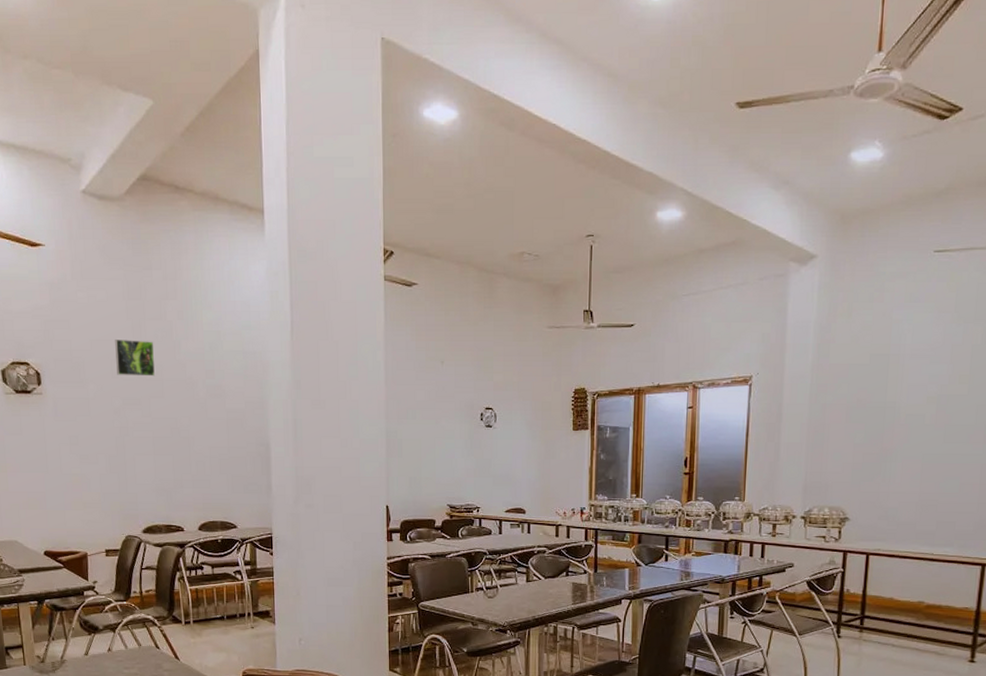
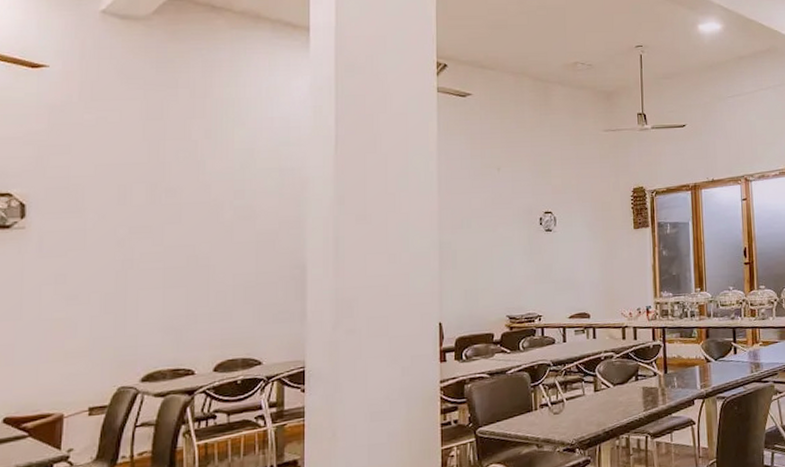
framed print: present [115,340,155,376] -> none [125,162,174,202]

